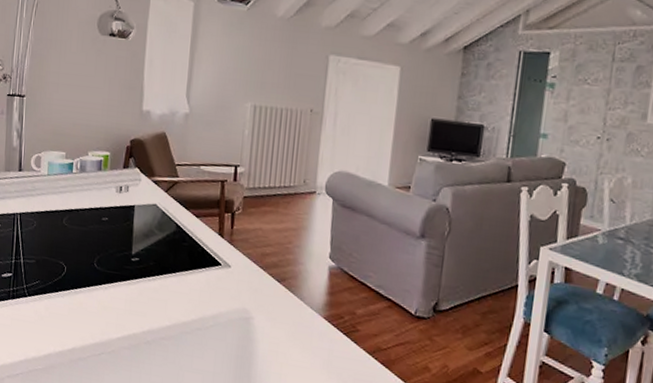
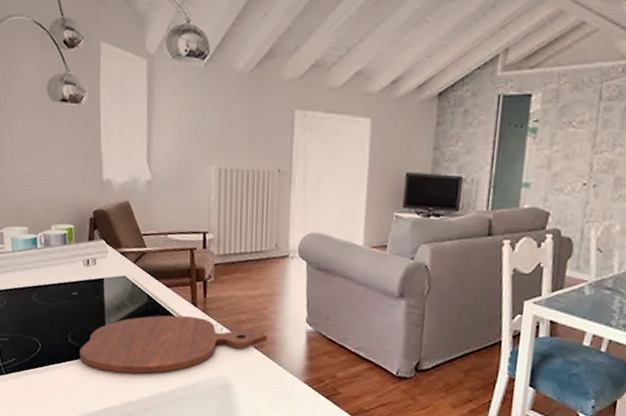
cutting board: none [104,244,291,303] -> present [80,315,268,374]

